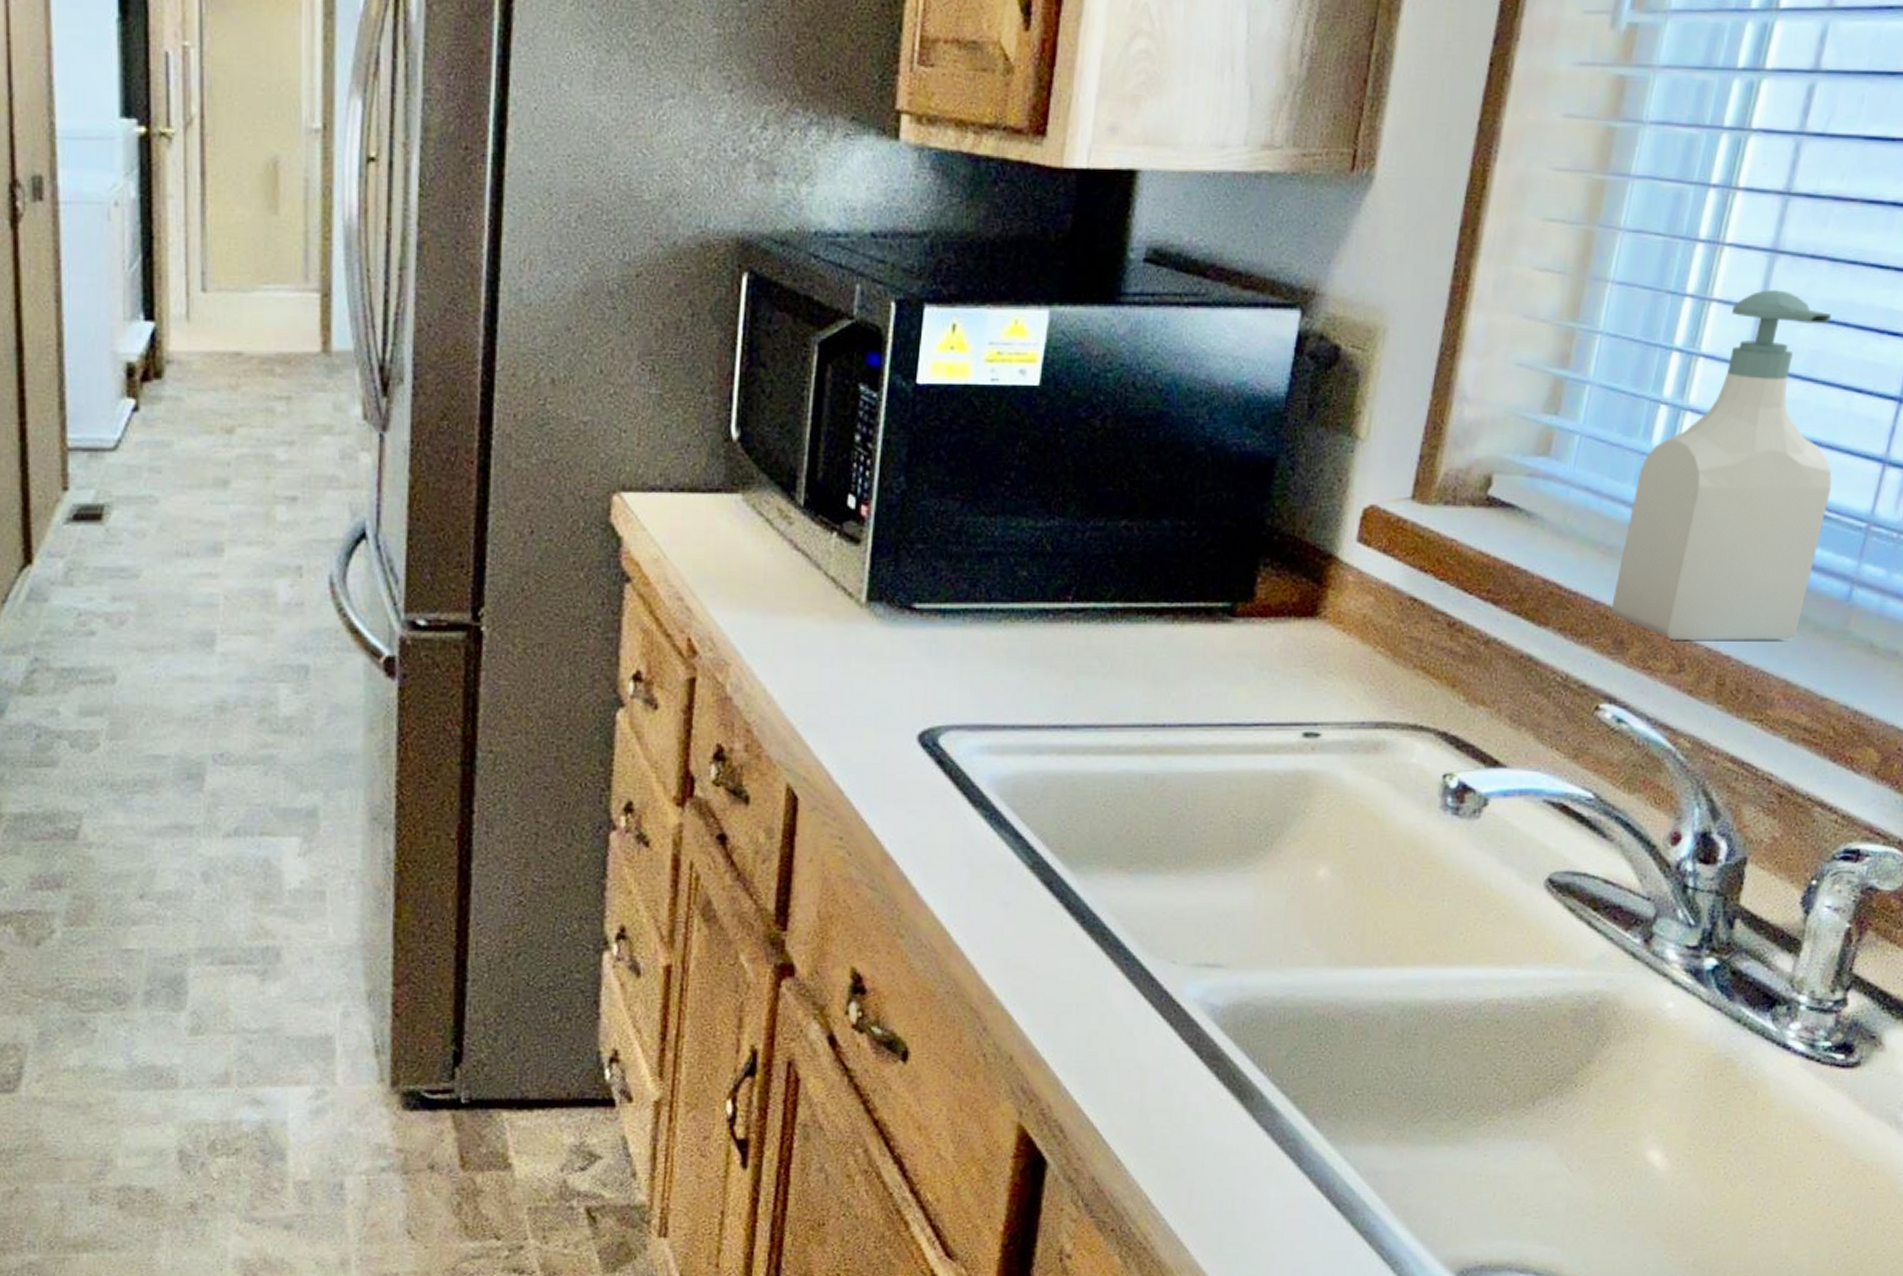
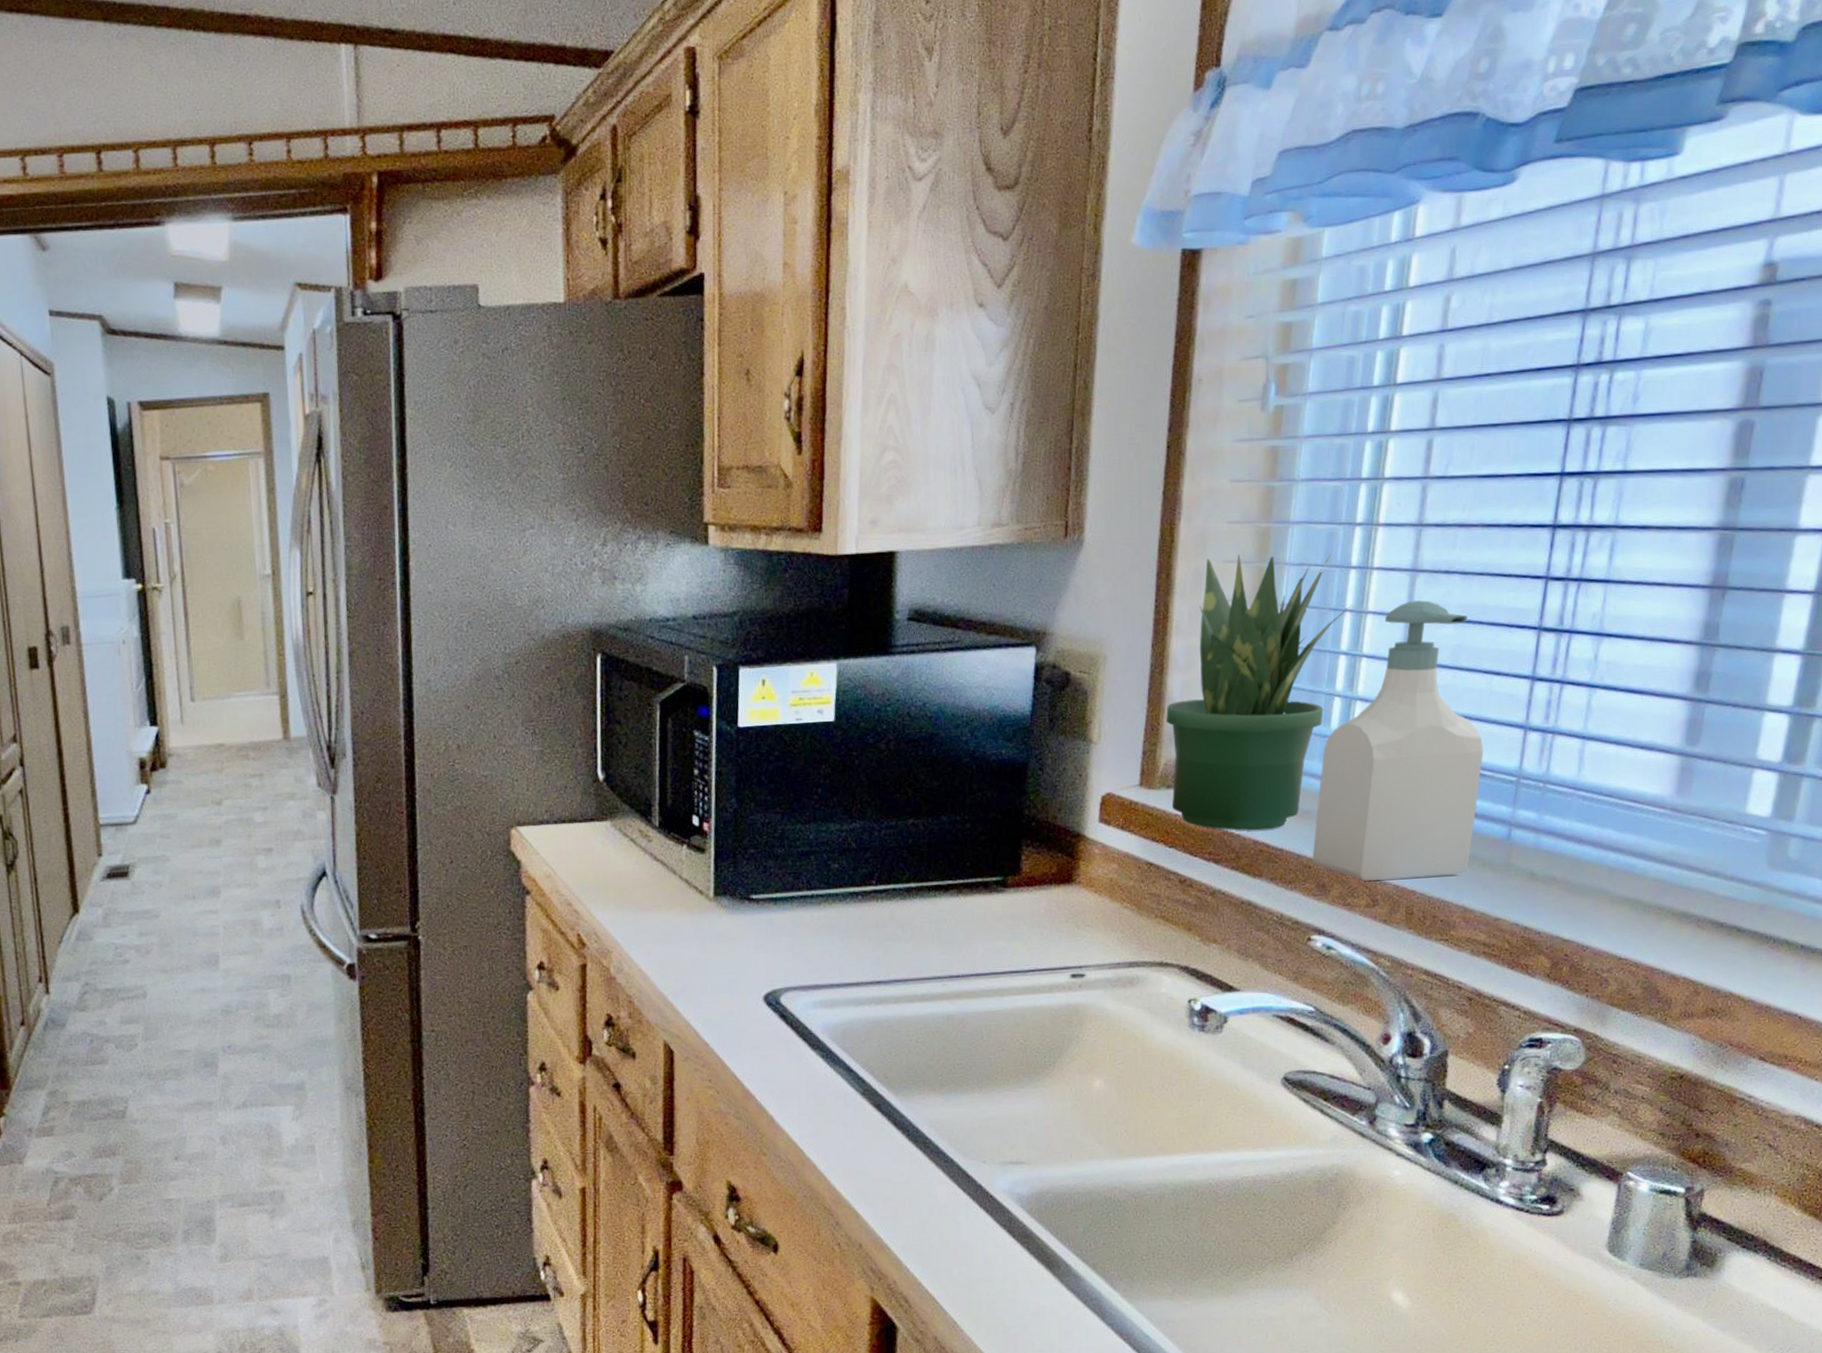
planter: none [1448,211,1694,567] -> present [1166,553,1352,831]

